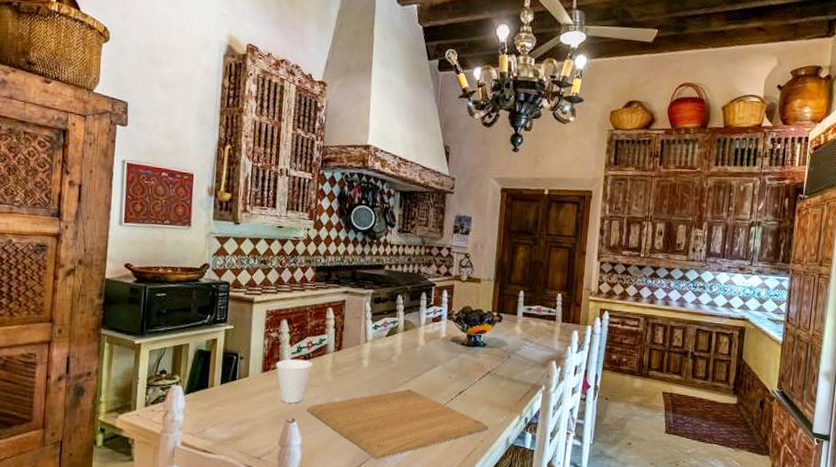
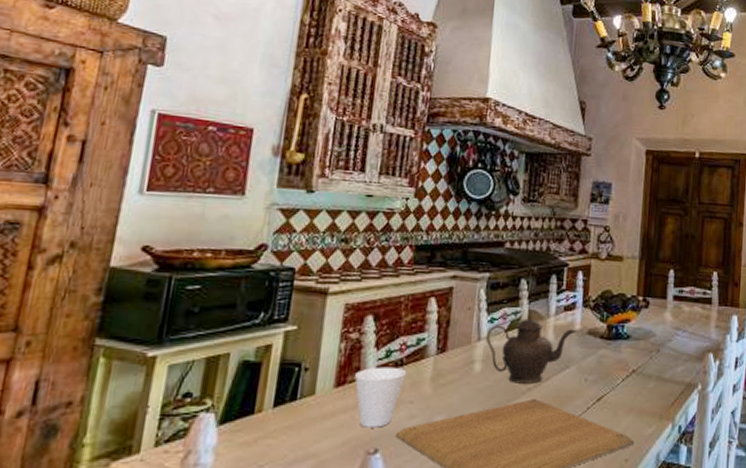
teapot: none [371,323,444,378] -> present [486,314,578,384]

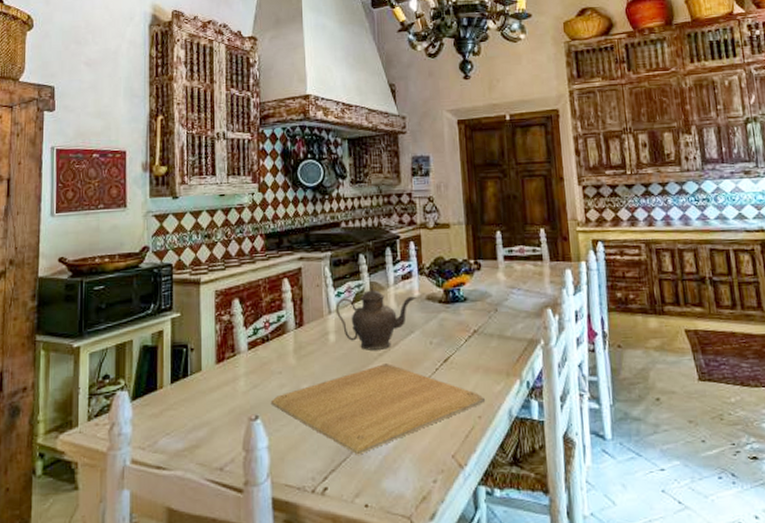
cup: present [354,366,407,428] -> none [231,342,273,397]

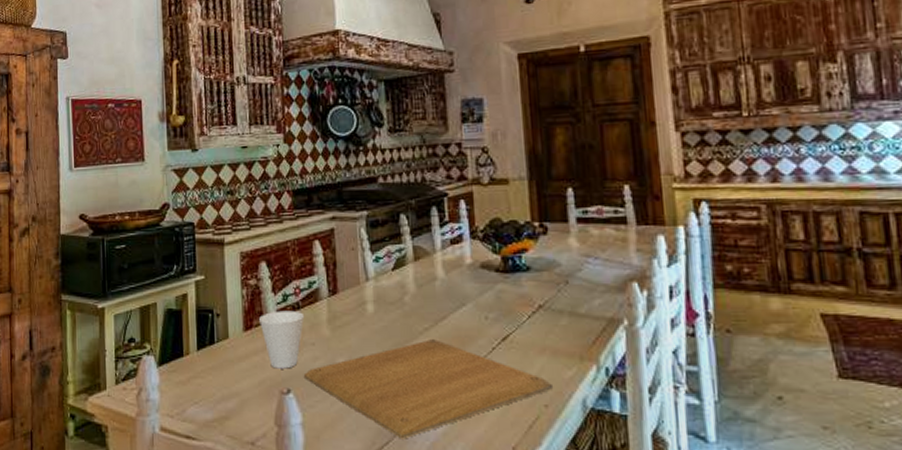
cup: none [231,342,273,397] -> present [259,310,305,369]
teapot: present [335,286,418,350] -> none [373,250,470,323]

